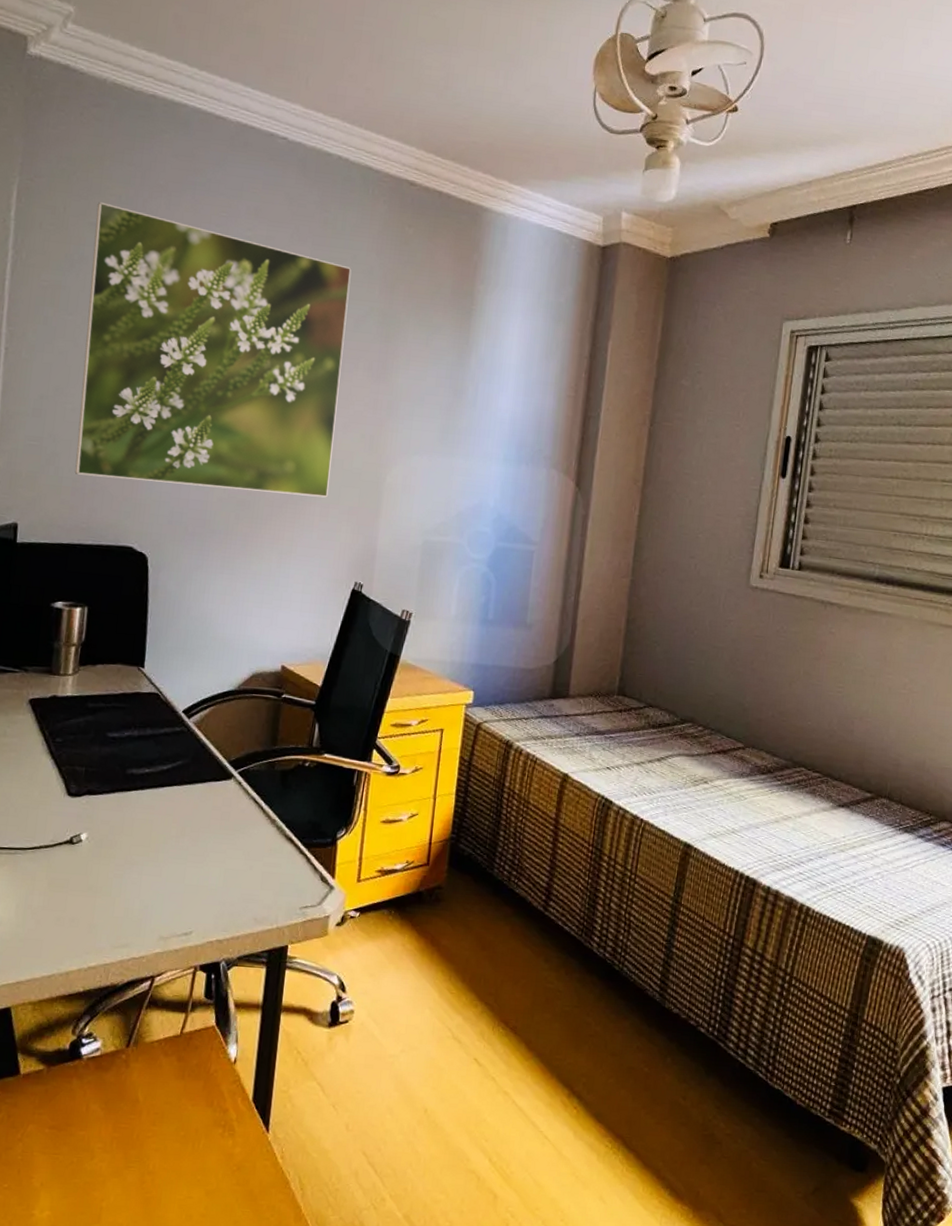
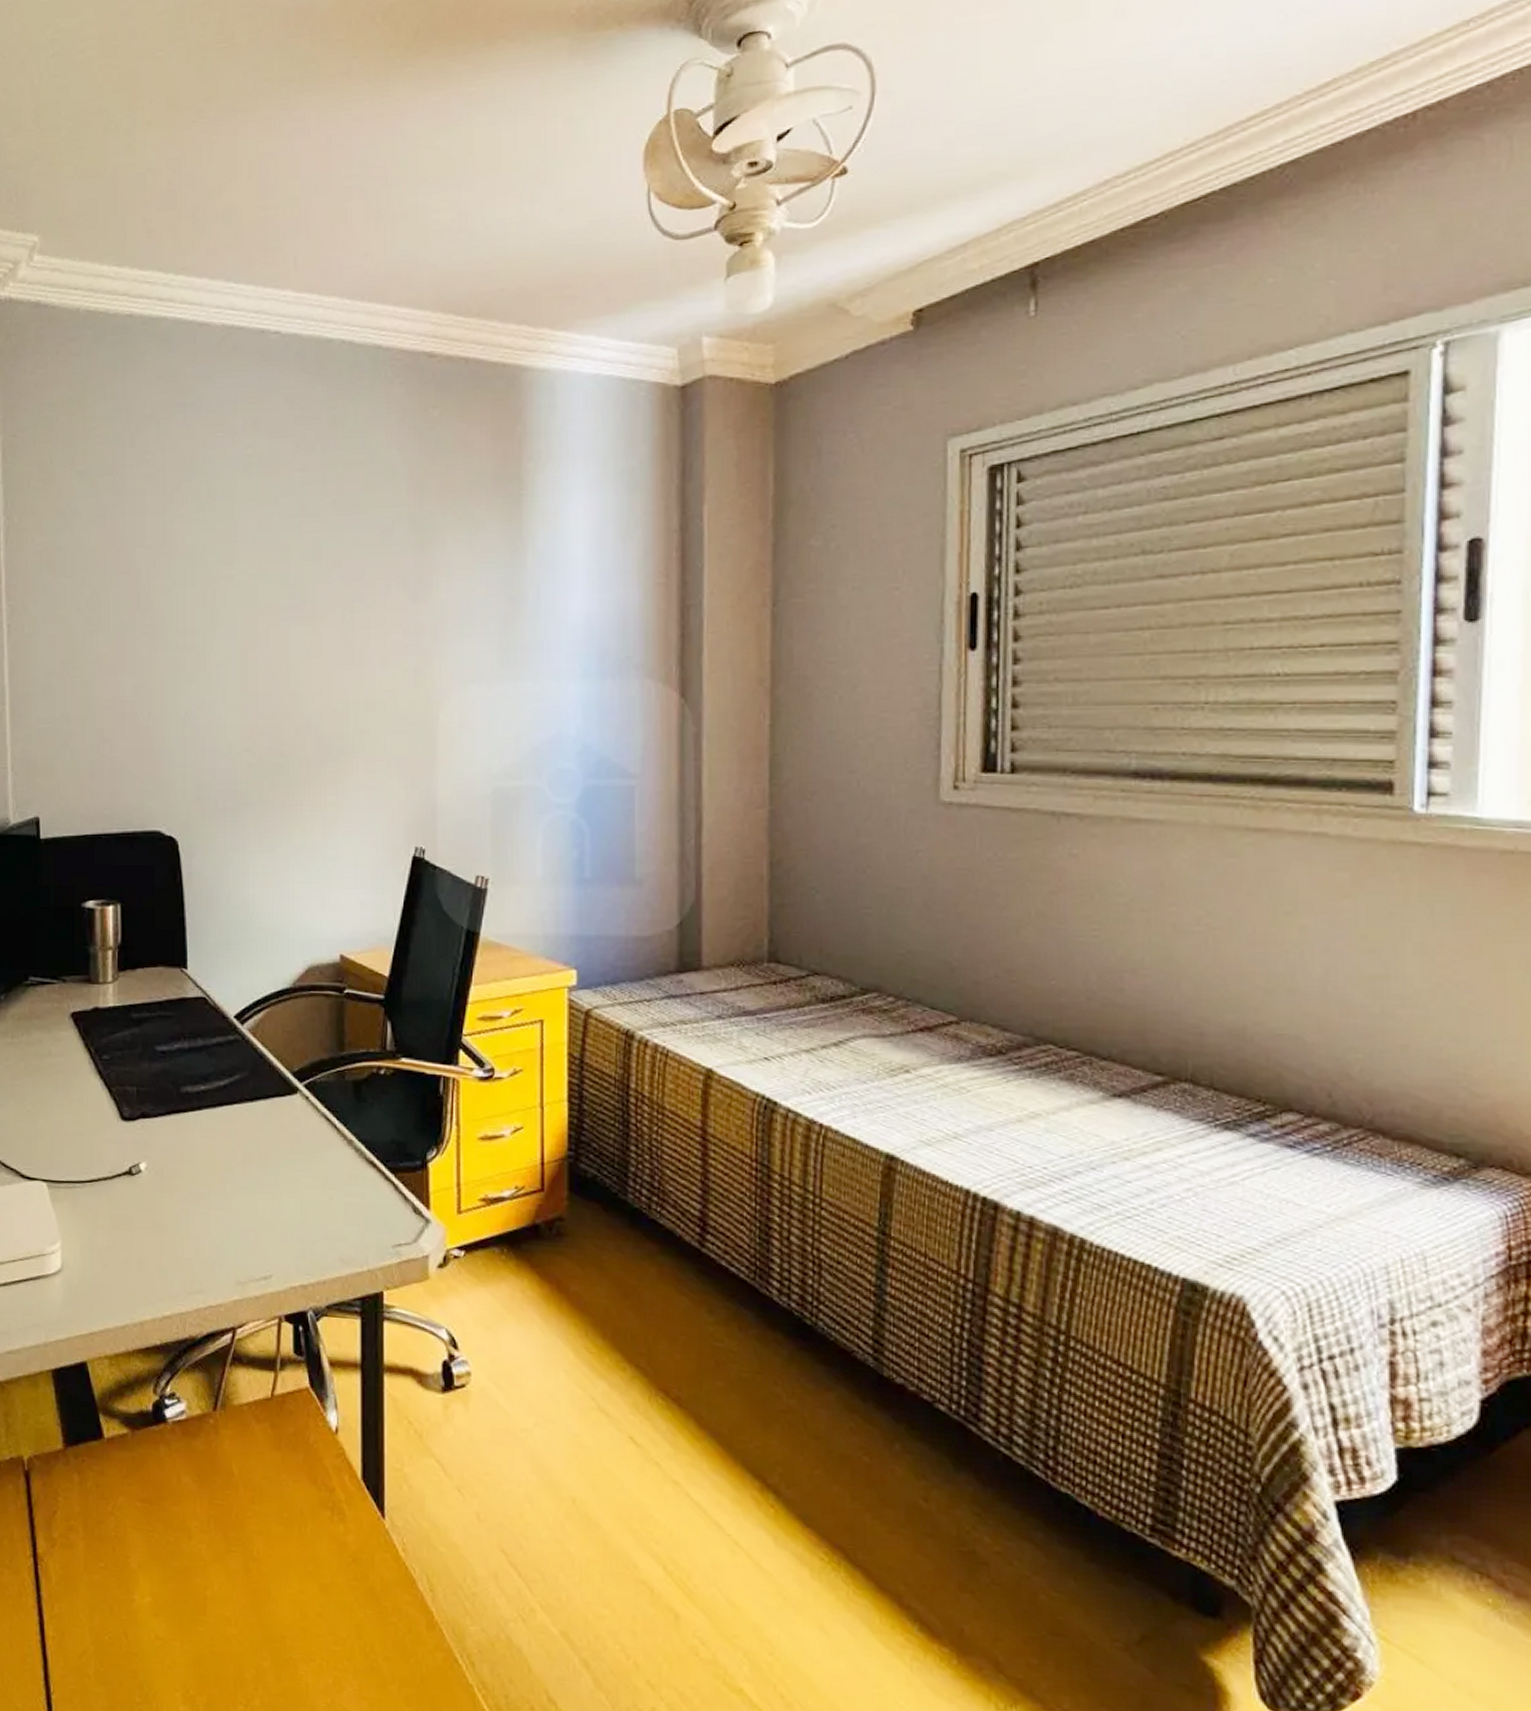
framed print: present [74,202,352,498] -> none [84,446,373,755]

